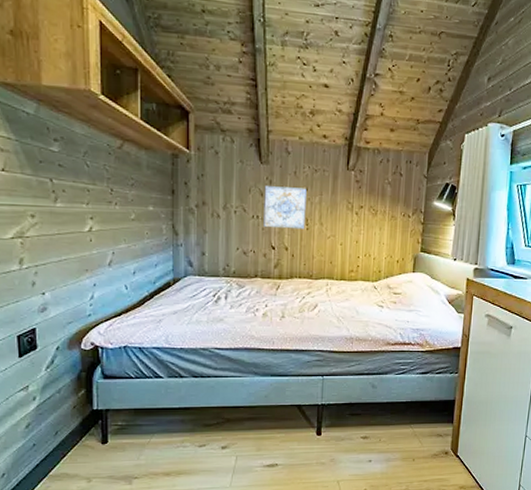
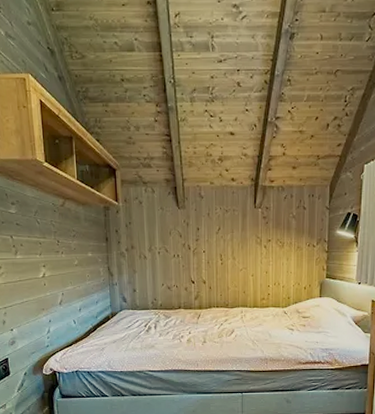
wall art: present [263,186,307,230] -> none [182,227,220,265]

